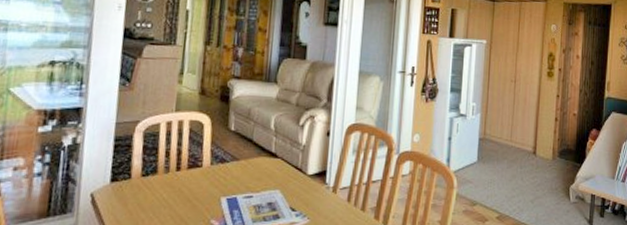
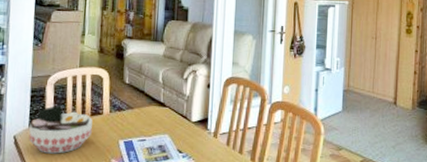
bowl: none [109,157,190,214] -> present [28,105,93,154]

